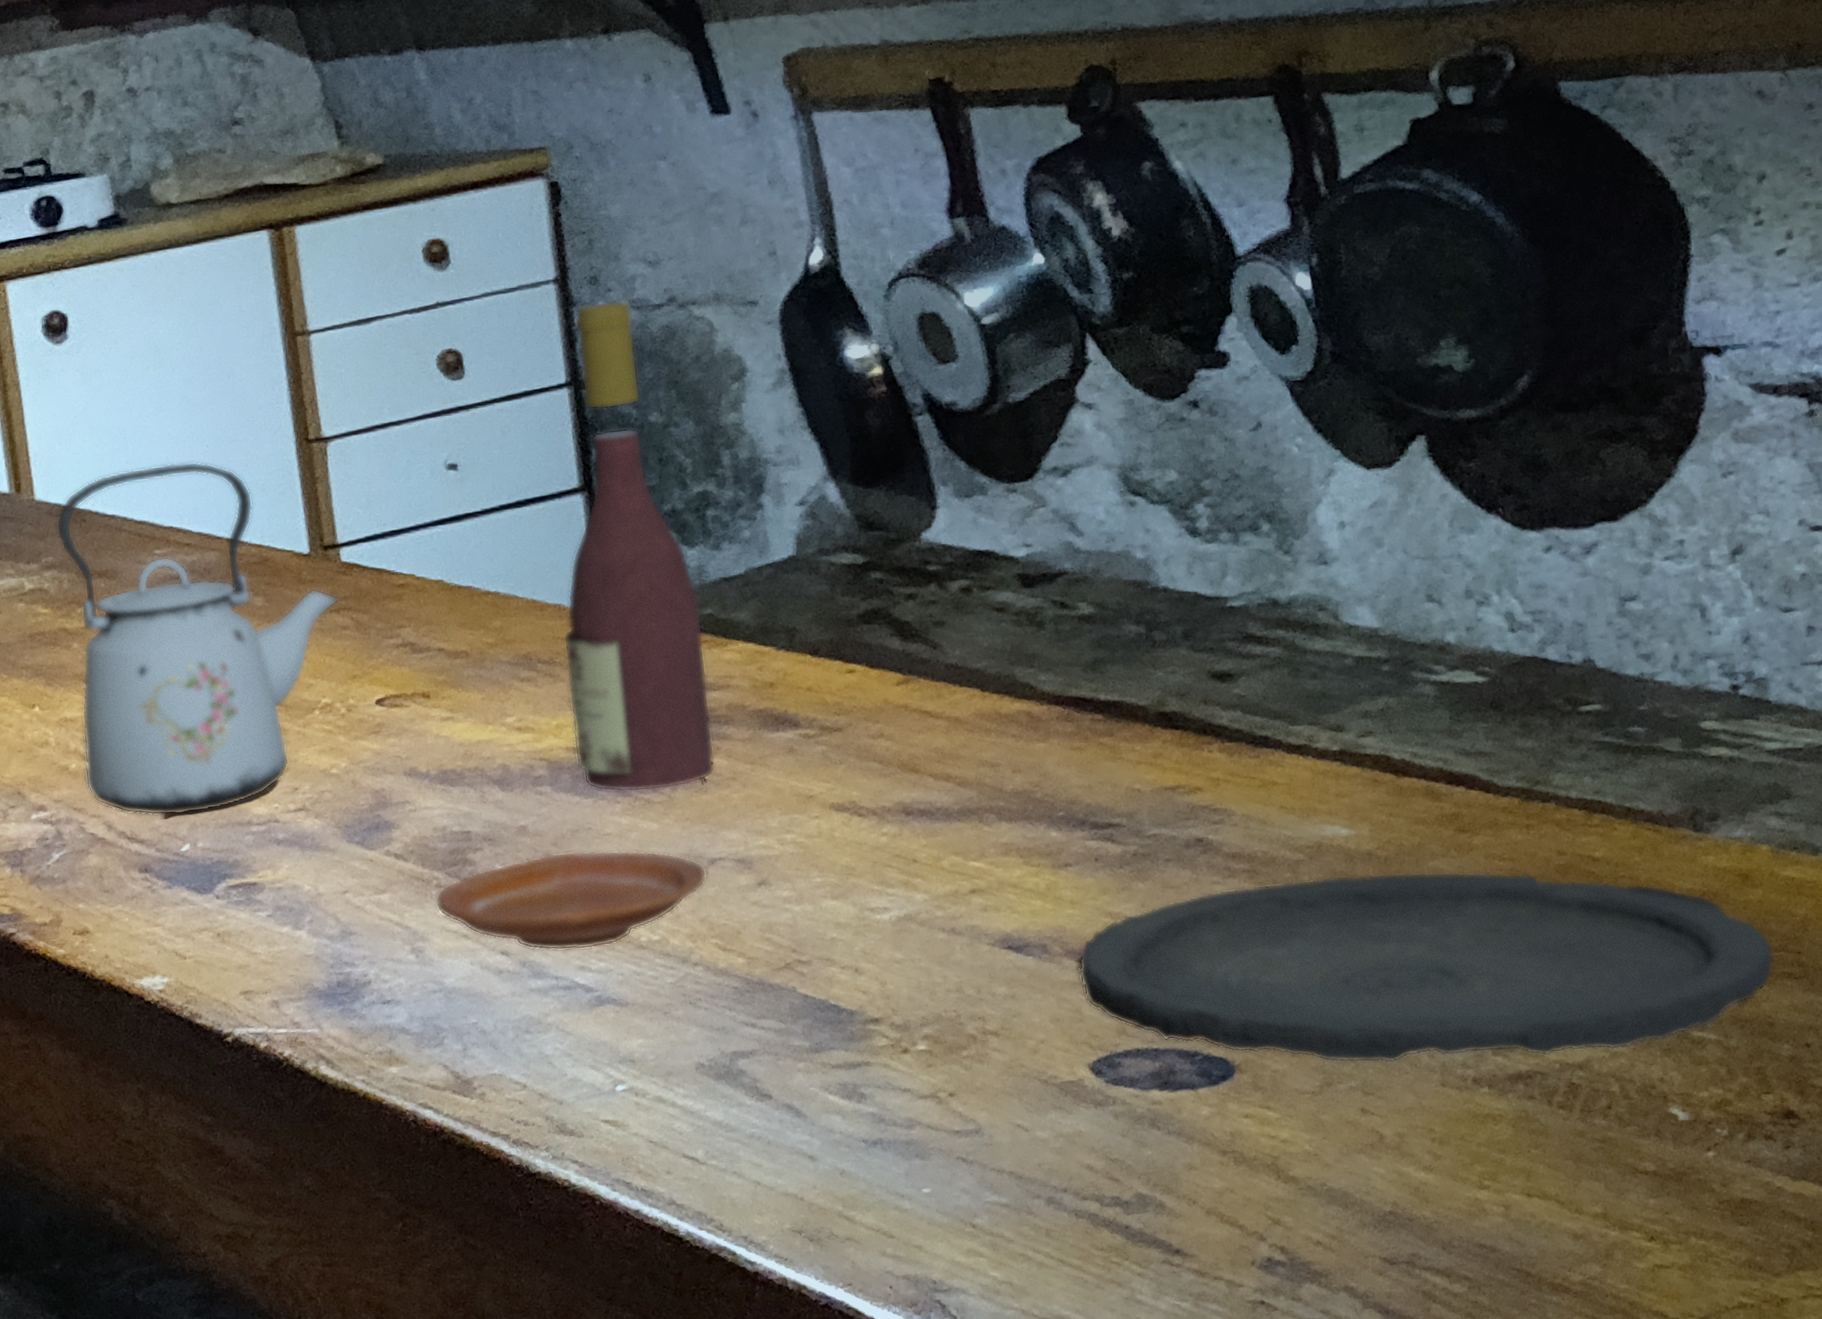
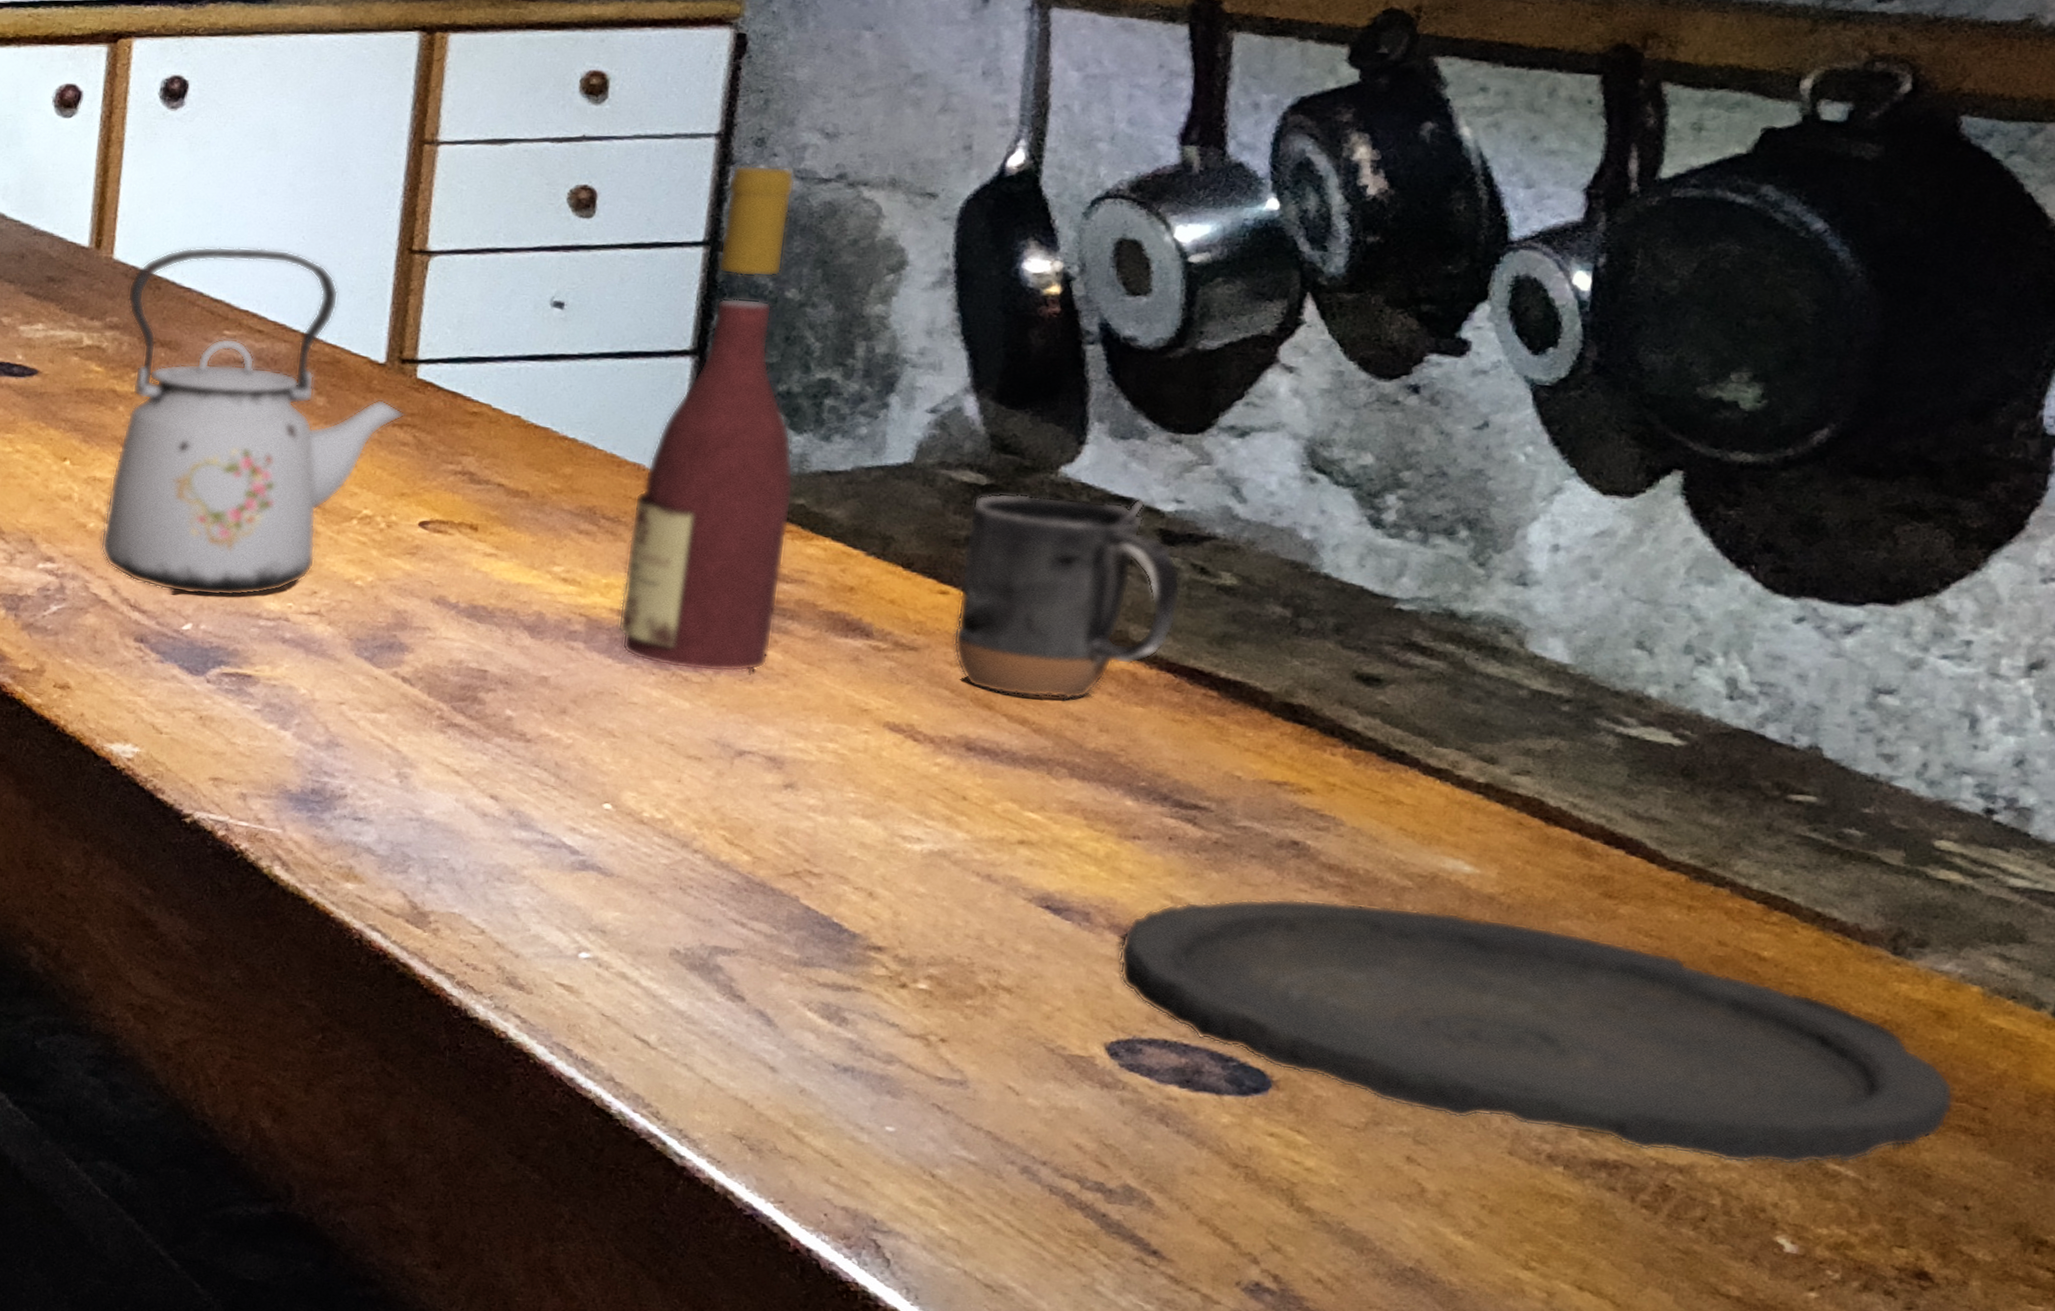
plate: present [435,850,707,951] -> none [433,710,732,814]
mug: none [855,550,1052,756] -> present [952,493,1181,701]

